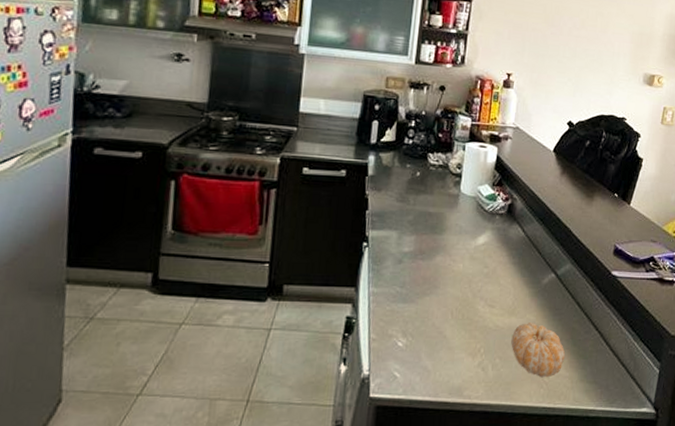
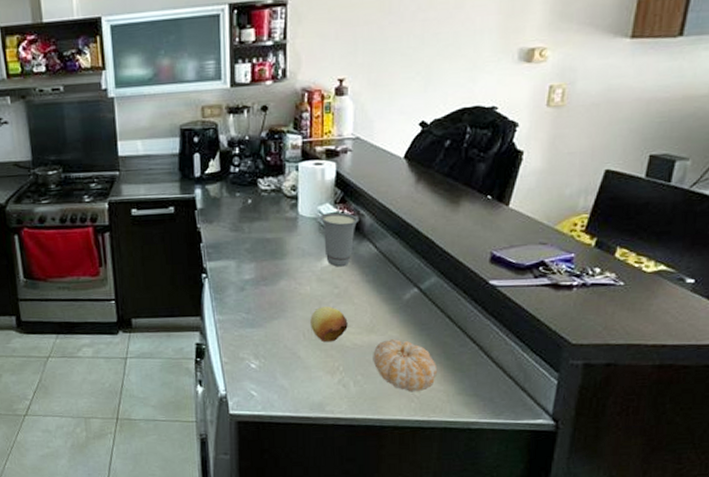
fruit: none [459,286,493,321] -> present [310,307,348,342]
cup: none [478,193,512,247] -> present [319,212,359,267]

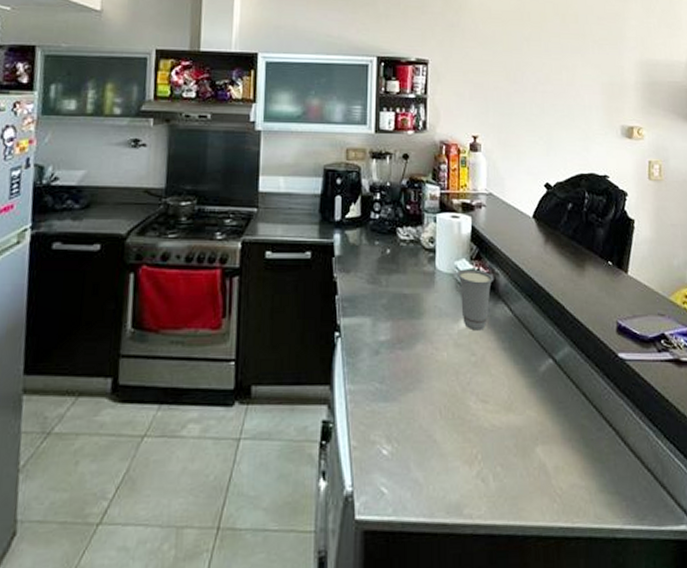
fruit: present [310,307,348,342] -> none [447,378,486,421]
fruit: present [373,339,438,392] -> none [512,420,578,489]

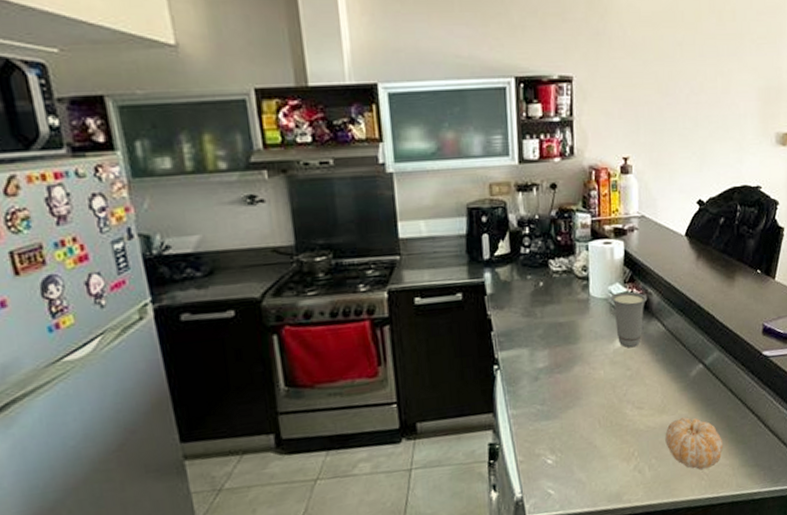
fruit: none [512,420,578,489] -> present [665,417,724,470]

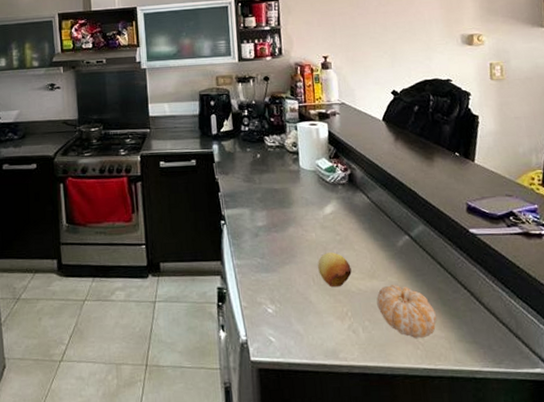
fruit: none [605,390,641,427] -> present [318,252,352,287]
cup: present [610,291,648,348] -> none [318,166,352,215]

